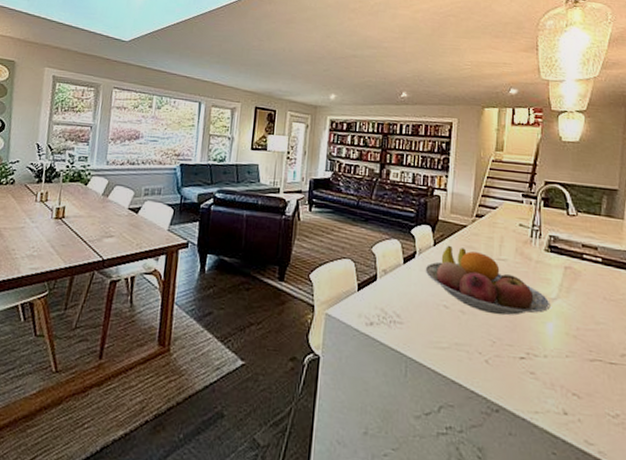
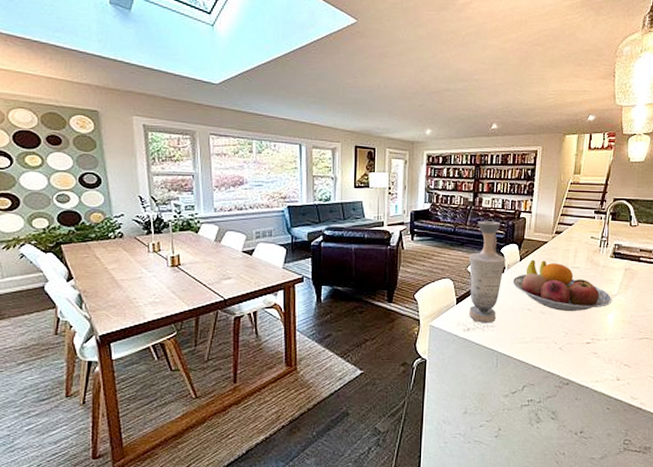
vase: none [373,195,417,319] -> present [468,221,506,324]

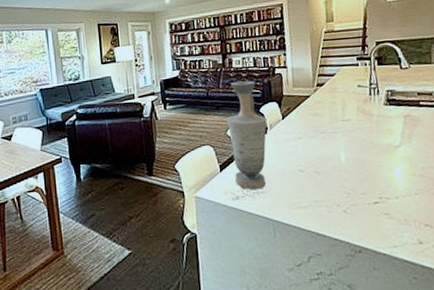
fruit bowl: present [512,259,612,312] -> none [277,116,396,170]

